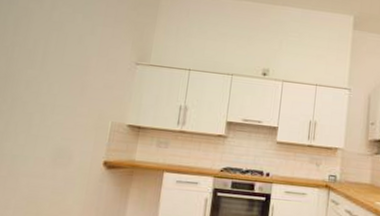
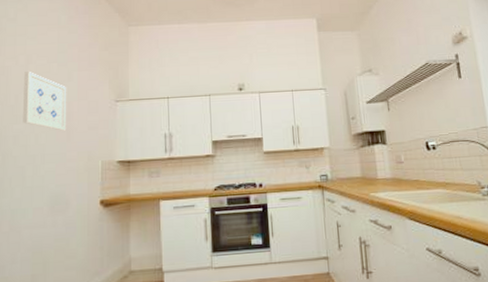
wall art: none [38,16,89,85] -> present [23,71,67,131]

